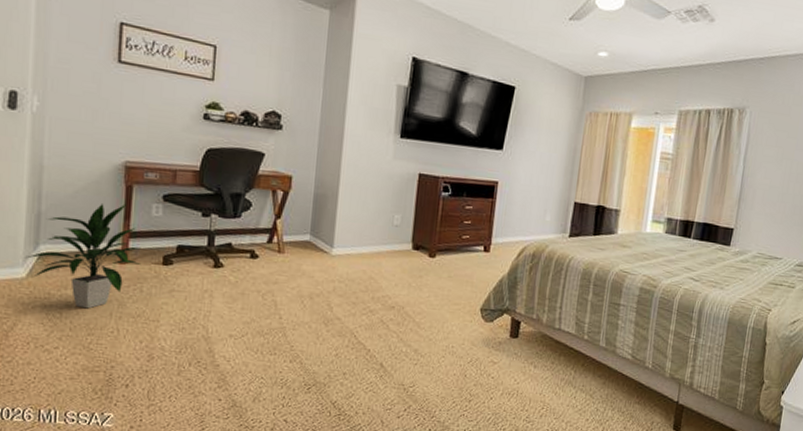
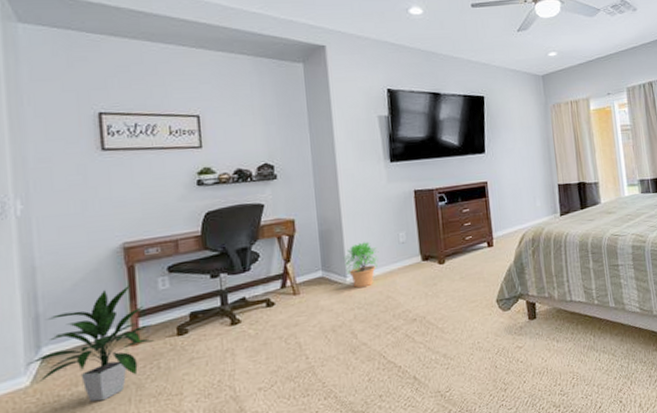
potted plant: none [333,215,371,262] -> present [343,242,379,288]

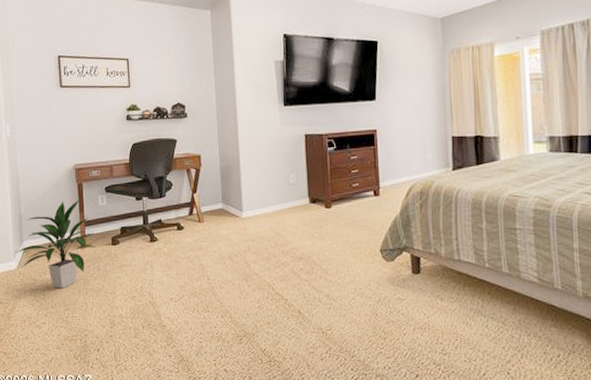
potted plant: present [343,242,379,288] -> none [240,180,271,223]

